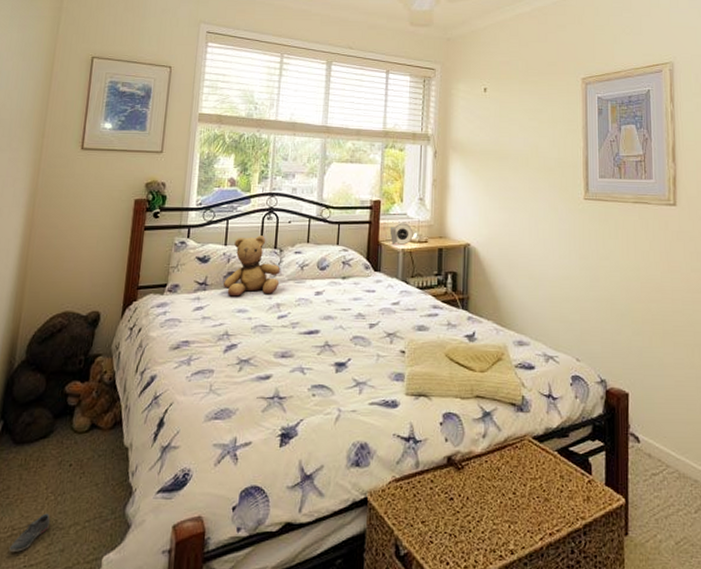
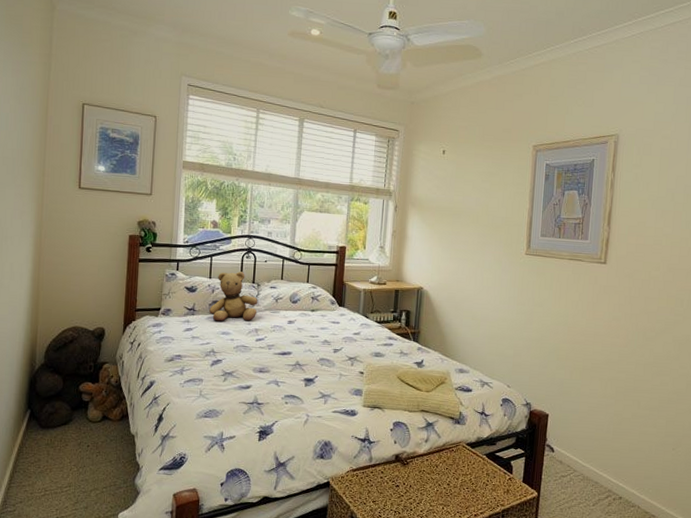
shoe: present [9,513,51,552] -> none [44,480,75,507]
alarm clock: present [389,223,414,245] -> none [353,267,375,286]

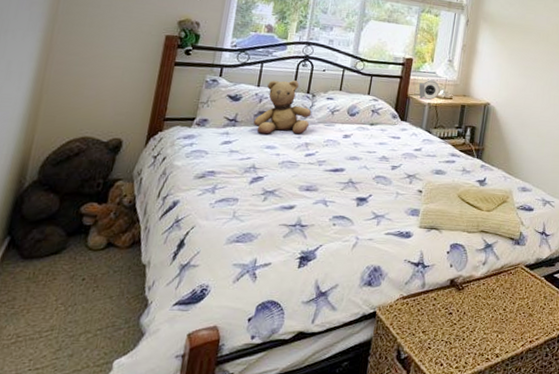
alarm clock: none [353,267,375,286] -> present [418,80,441,100]

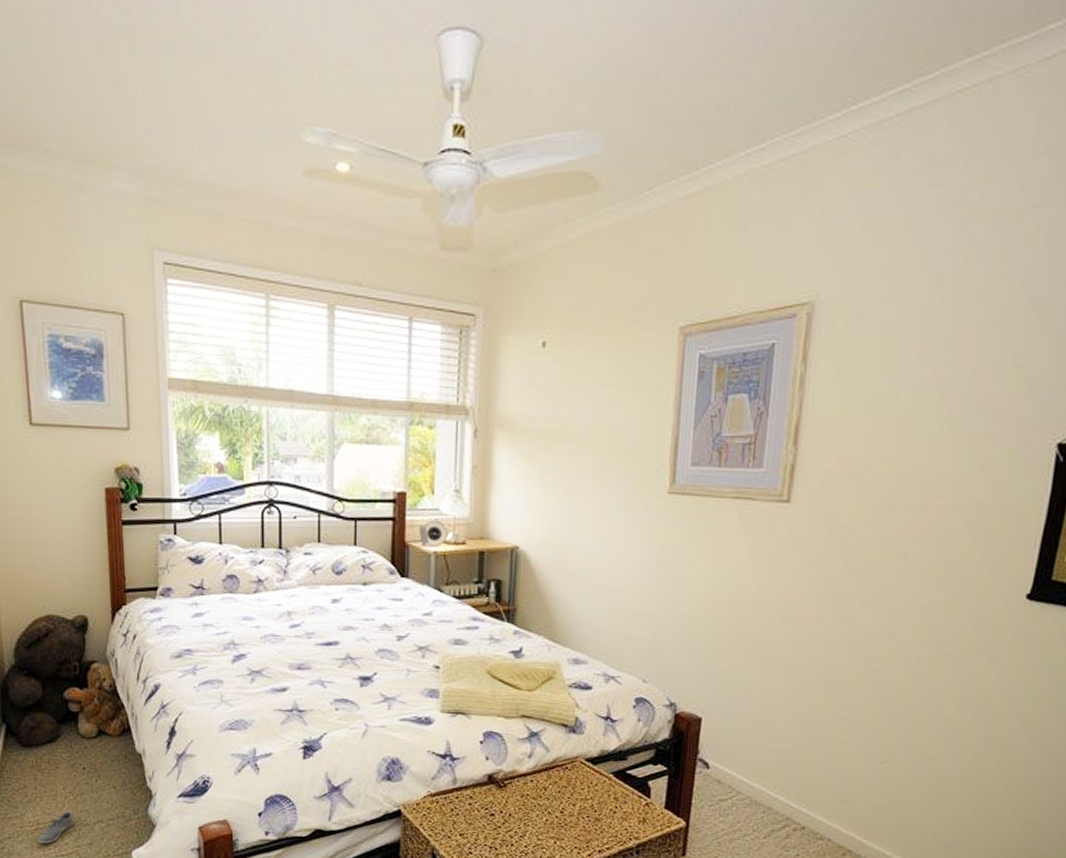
shoe: none [13,322,60,357] -> present [38,811,74,843]
teddy bear: present [253,80,312,135] -> none [223,533,289,603]

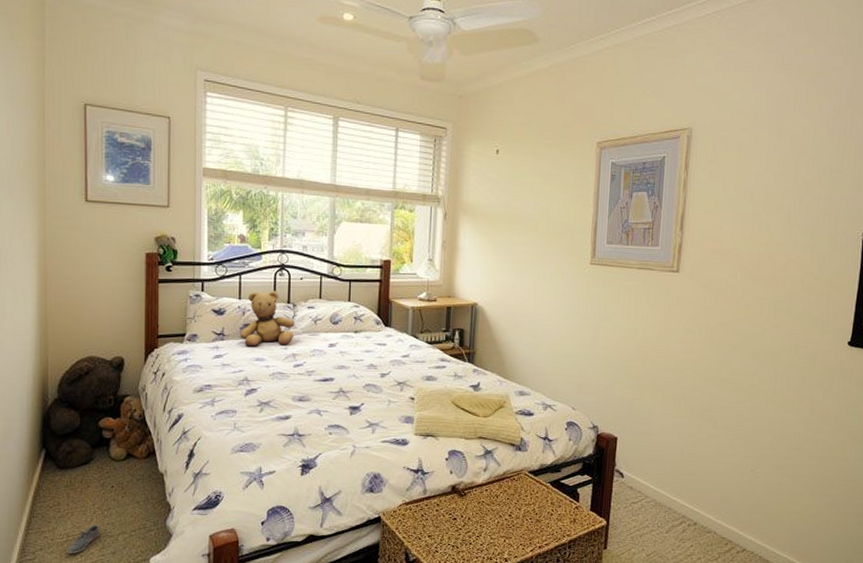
teddy bear: none [223,533,289,603] -> present [240,291,295,347]
alarm clock: present [418,520,449,547] -> none [399,282,424,303]

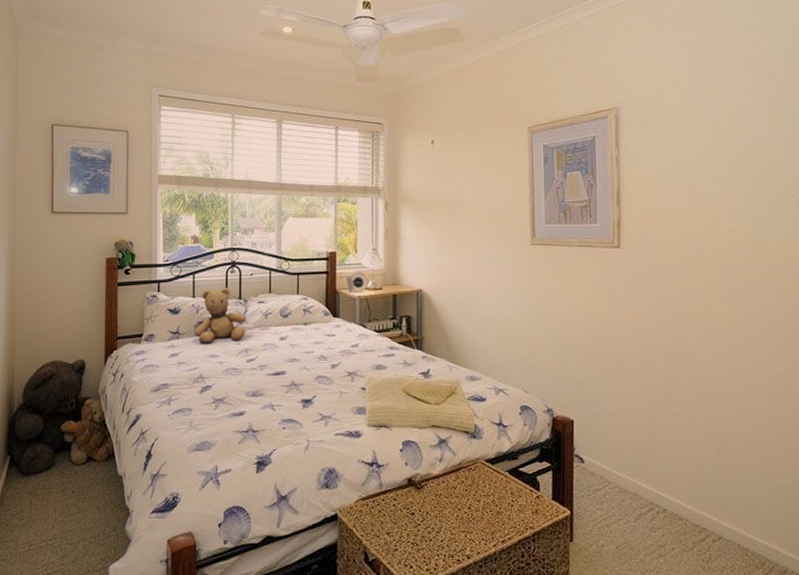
shoe: present [67,524,101,553] -> none [29,532,61,563]
alarm clock: none [399,282,424,303] -> present [346,272,369,292]

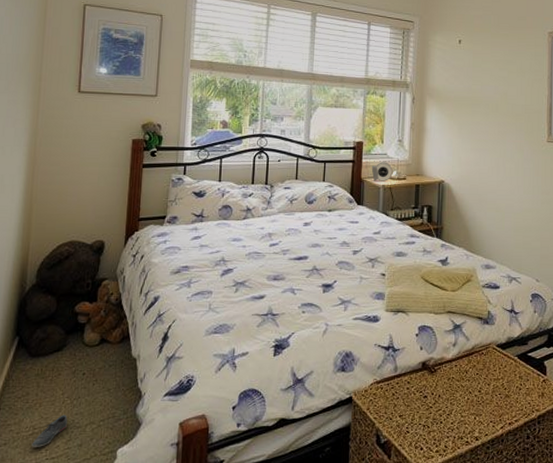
shoe: none [29,532,61,563] -> present [32,415,68,447]
teddy bear: present [195,288,246,344] -> none [219,173,272,227]

